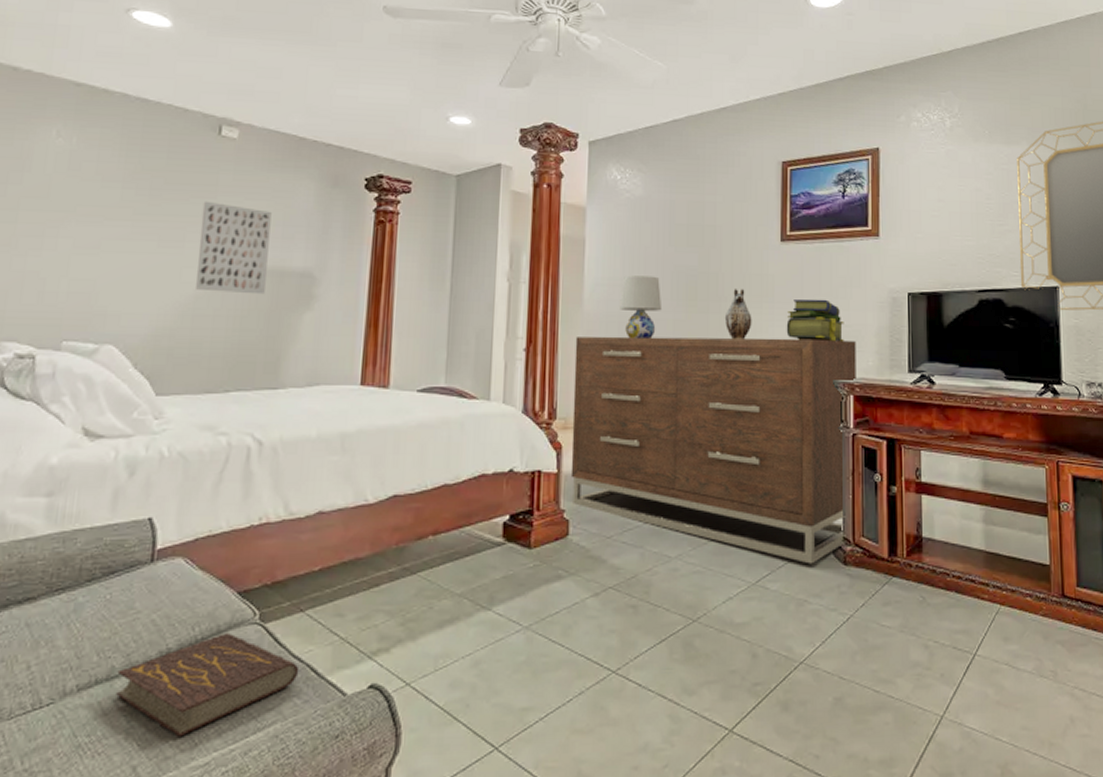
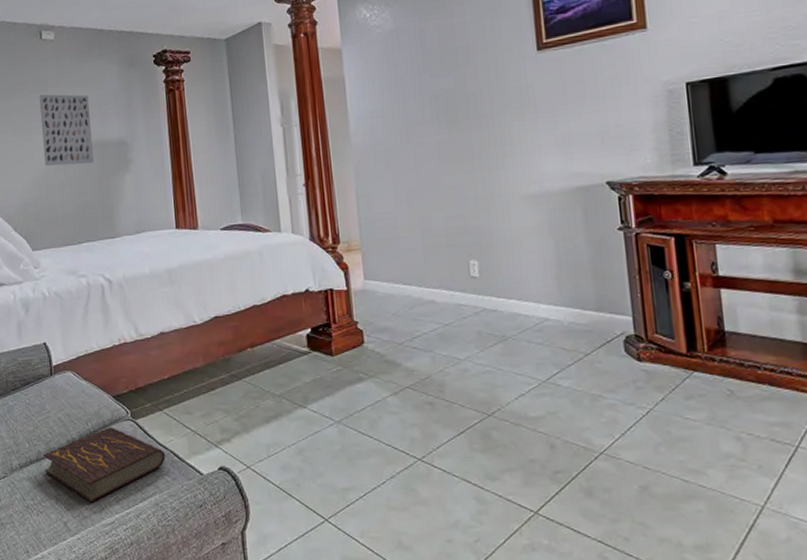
dresser: present [570,336,856,564] -> none [347,140,638,362]
table lamp: present [620,275,663,338] -> none [384,103,425,164]
decorative vase: present [724,288,752,340] -> none [487,103,516,154]
stack of books: present [786,298,844,342] -> none [552,101,617,146]

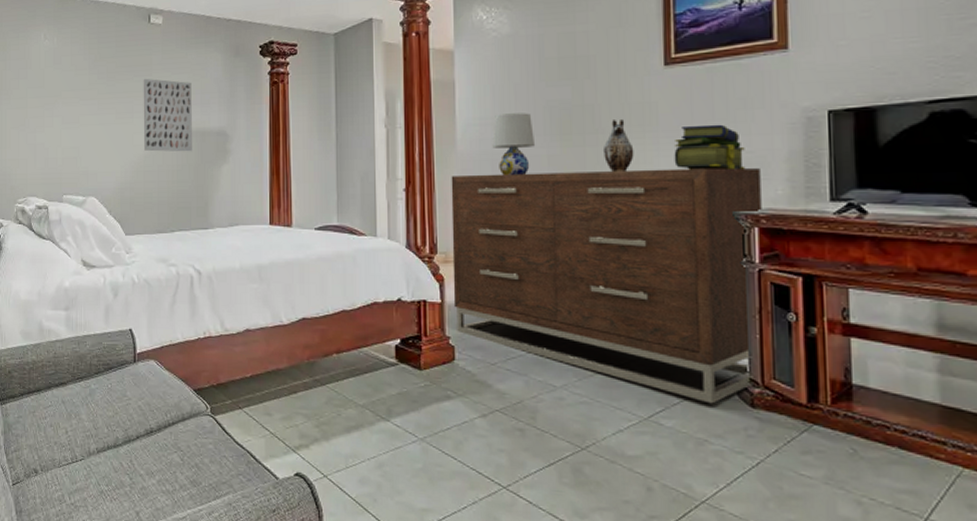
book: present [42,426,166,503] -> none [120,420,242,495]
dresser: none [347,140,638,362] -> present [451,167,762,404]
table lamp: none [384,103,425,164] -> present [492,113,536,175]
decorative vase: none [487,103,516,154] -> present [602,118,634,173]
stack of books: none [552,101,617,146] -> present [674,124,746,170]

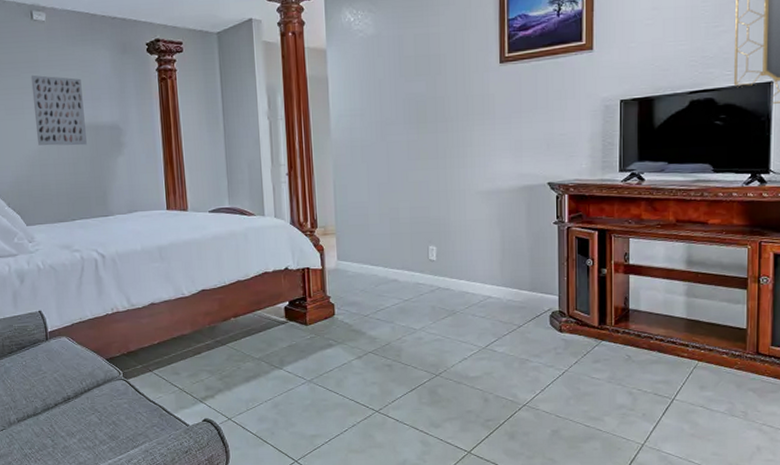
dresser: present [451,167,762,404] -> none [327,147,571,332]
table lamp: present [492,113,536,175] -> none [361,104,397,159]
decorative vase: present [602,118,634,173] -> none [451,108,476,154]
stack of books: present [674,124,746,170] -> none [506,112,560,150]

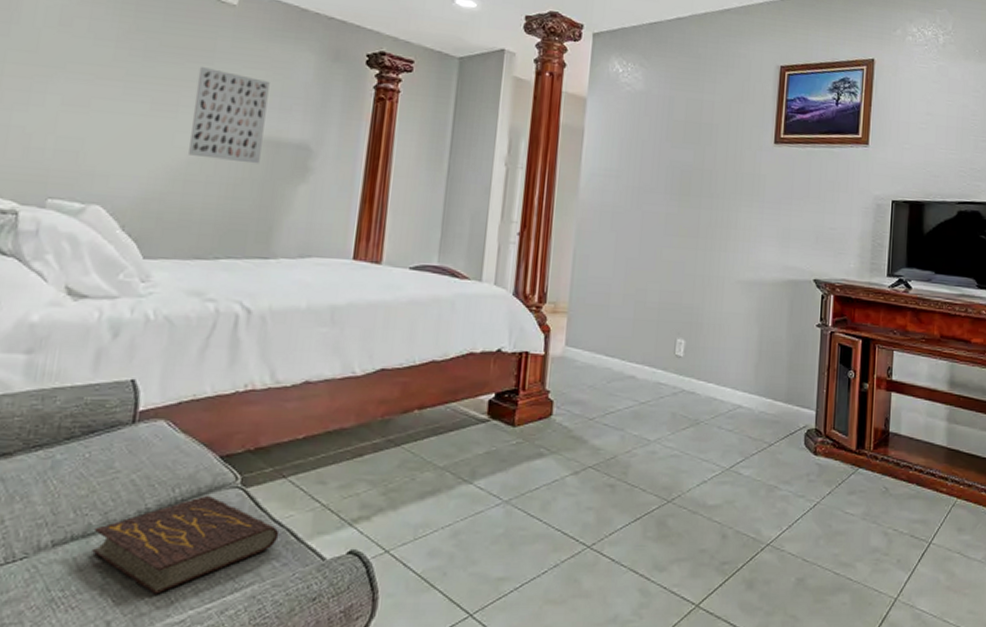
book: none [39,385,155,451] -> present [92,495,280,595]

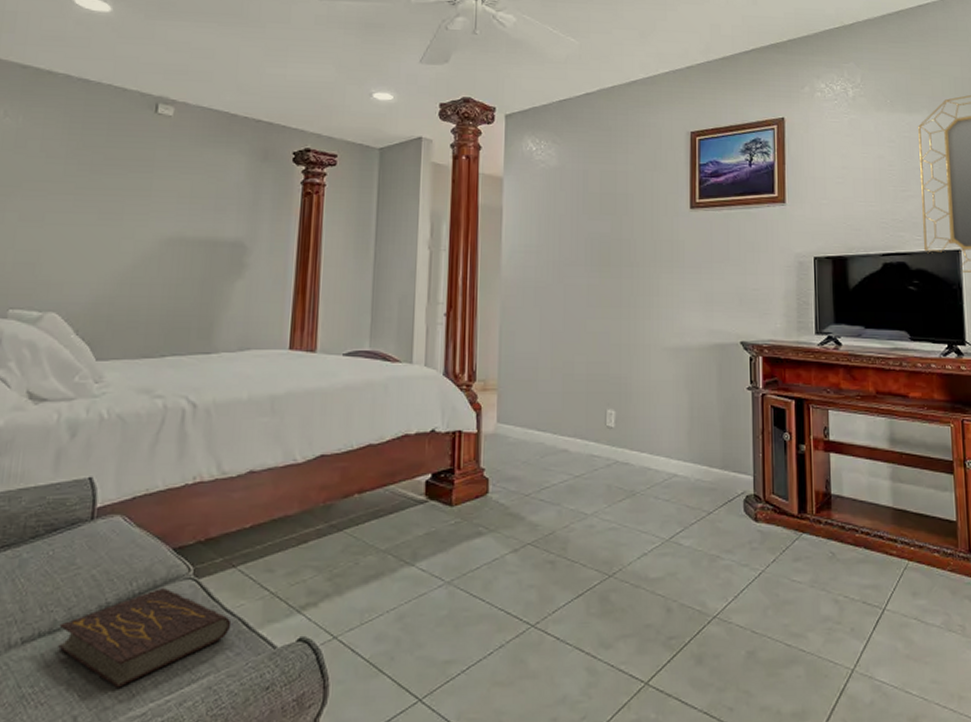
wall art: present [189,67,270,164] -> none [134,176,205,264]

